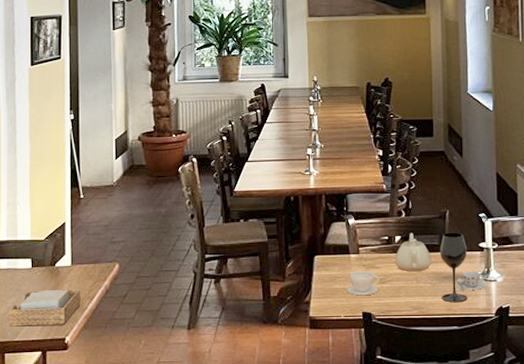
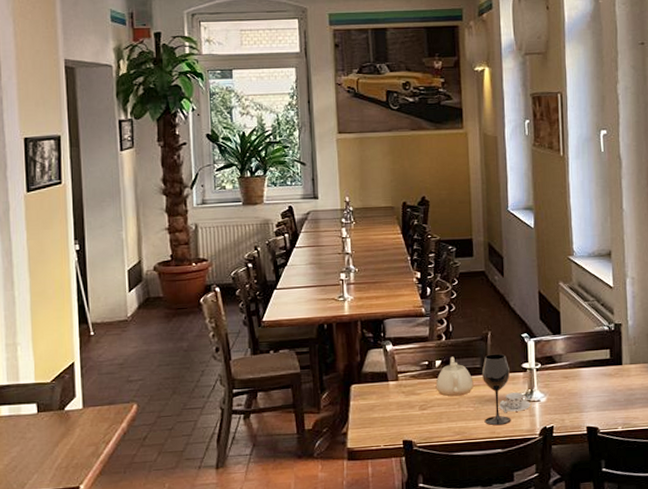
napkin holder: present [9,289,81,327] -> none [13,433,95,478]
teacup: present [347,271,379,296] -> none [386,398,420,424]

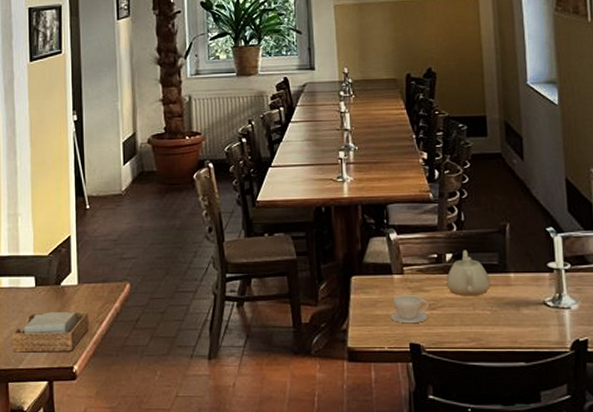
napkin holder: none [13,433,95,478] -> present [12,311,89,353]
teacup: none [386,398,420,424] -> present [390,295,429,324]
wineglass: present [481,353,511,426] -> none [499,249,536,334]
teacup: present [499,392,531,413] -> none [521,296,559,320]

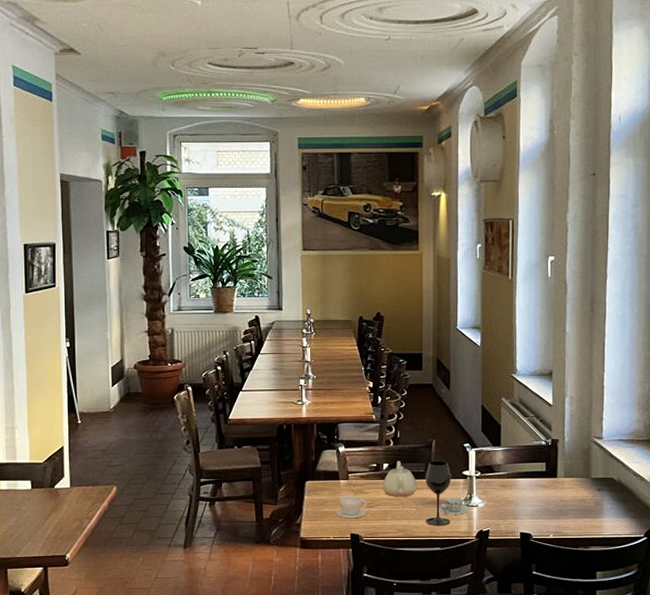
napkin holder: present [12,311,89,353] -> none [10,509,80,544]
wineglass: none [499,249,536,334] -> present [425,461,451,526]
teacup: none [521,296,559,320] -> present [440,497,469,515]

